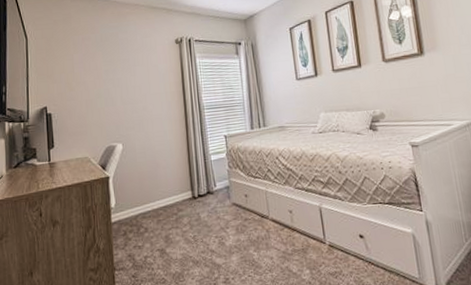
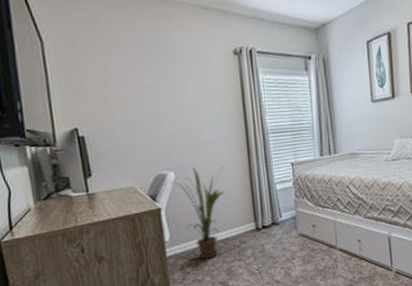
house plant: none [119,139,165,227] -> present [170,166,225,260]

